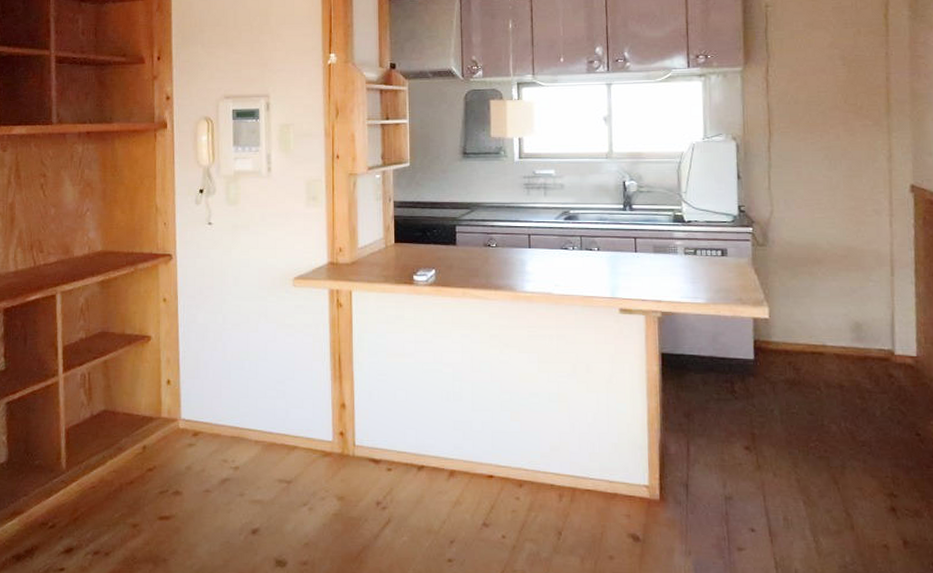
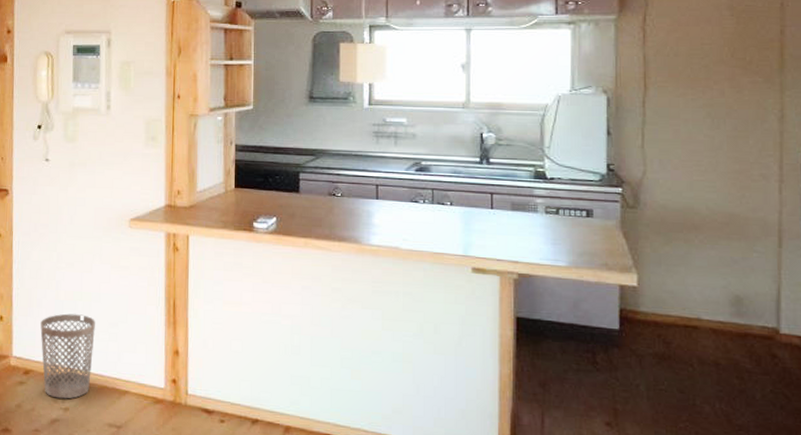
wastebasket: none [208,374,262,458] -> present [40,313,95,399]

